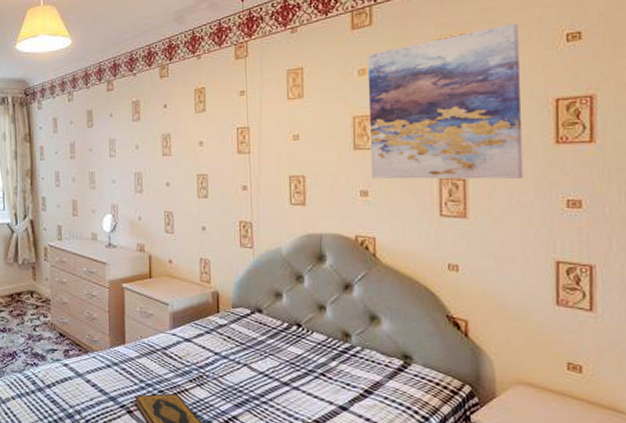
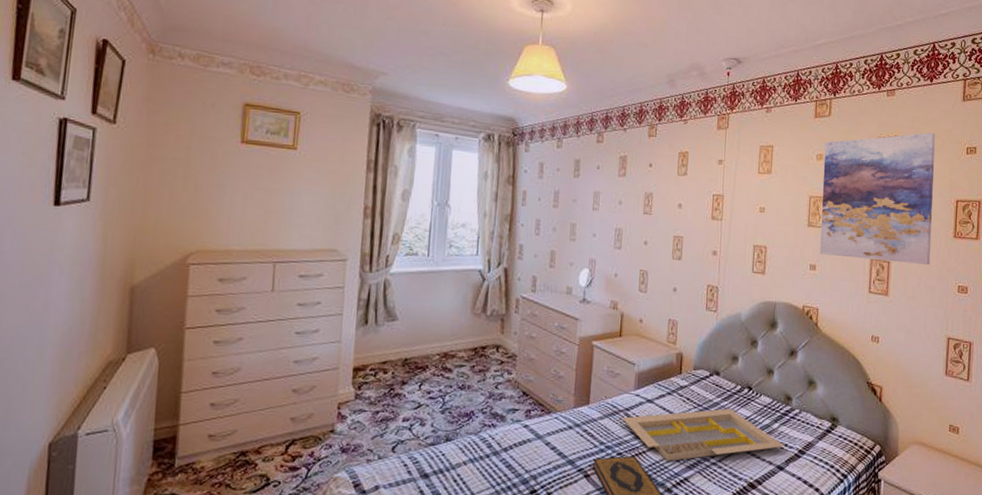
serving tray: none [160,346,347,400] -> present [622,408,785,461]

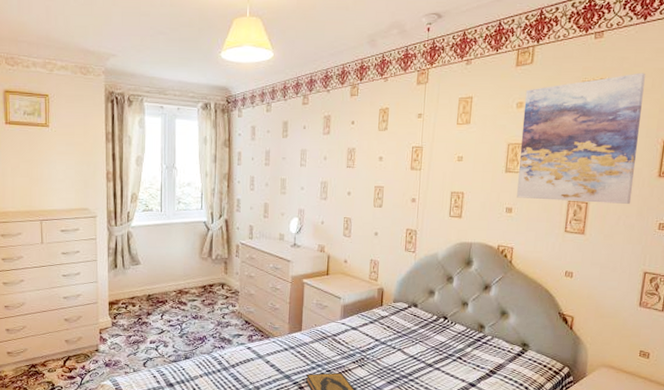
serving tray: present [622,408,785,461] -> none [330,335,477,378]

